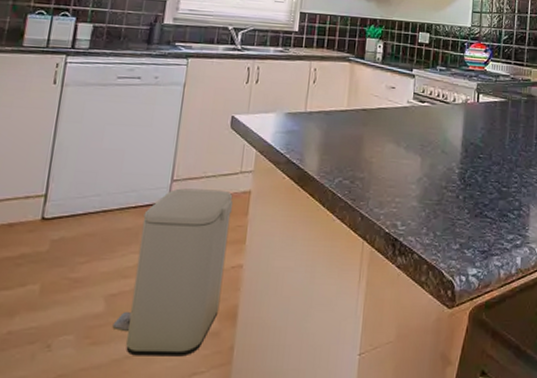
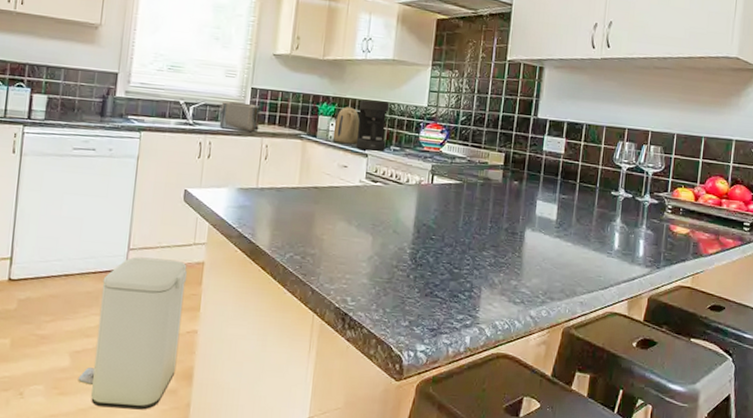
toaster: none [267,25,311,57] -> present [219,101,262,133]
kettle: none [380,29,407,66] -> present [332,107,360,145]
coffee maker: none [403,21,435,72] -> present [355,99,390,152]

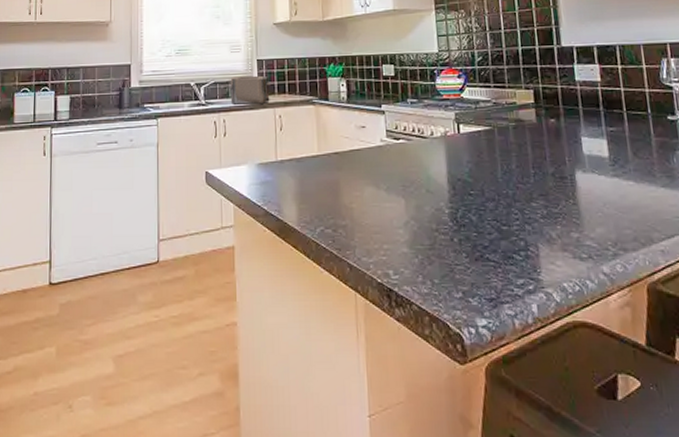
pedal bin: present [78,257,188,410] -> none [123,247,220,417]
kettle: present [332,107,360,145] -> none [345,64,372,103]
coffee maker: present [355,99,390,152] -> none [367,53,402,108]

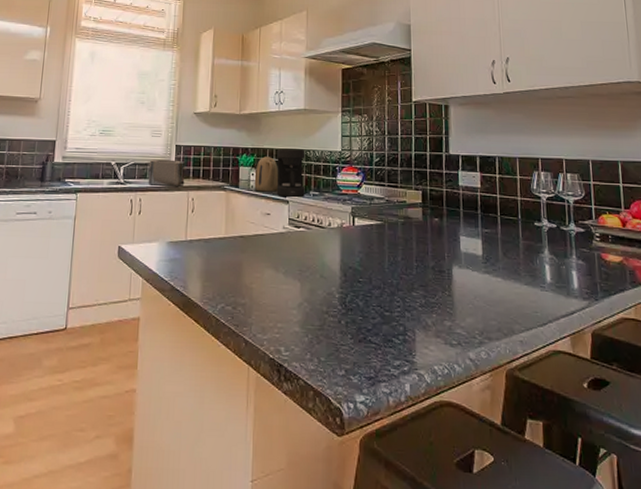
kettle: none [345,64,372,103] -> present [254,156,279,192]
coffee maker: none [367,53,402,108] -> present [276,148,305,198]

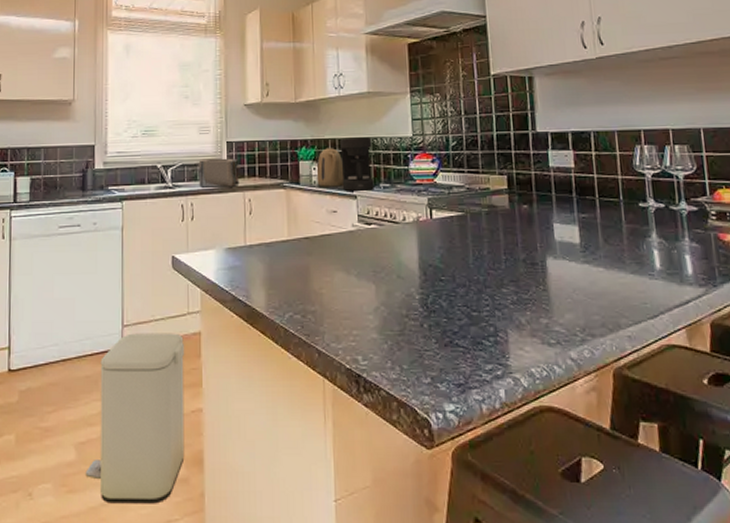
pedal bin: none [21,315,124,478] -> present [85,333,185,504]

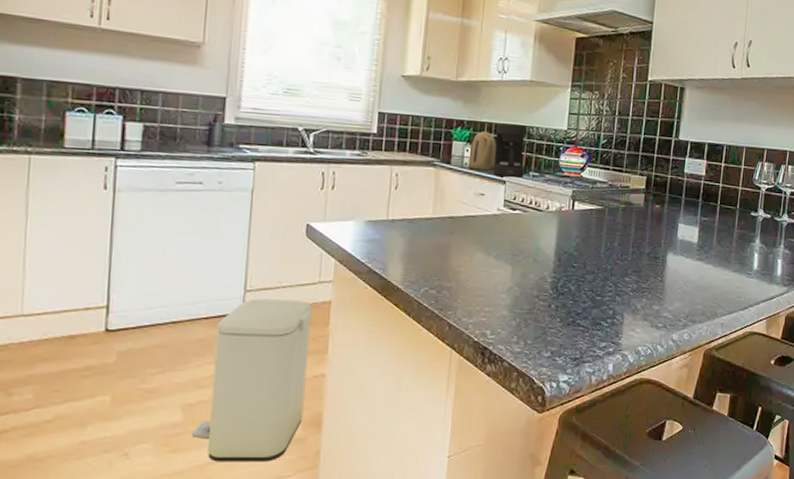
toaster: present [198,158,241,189] -> none [343,127,391,161]

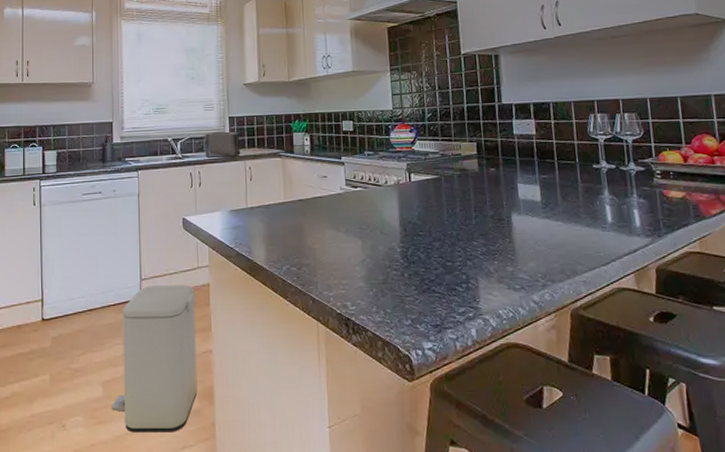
toaster: none [343,127,391,161] -> present [204,131,241,159]
kettle: present [468,131,497,171] -> none [308,121,333,156]
coffee maker: present [492,123,528,178] -> none [329,111,360,159]

